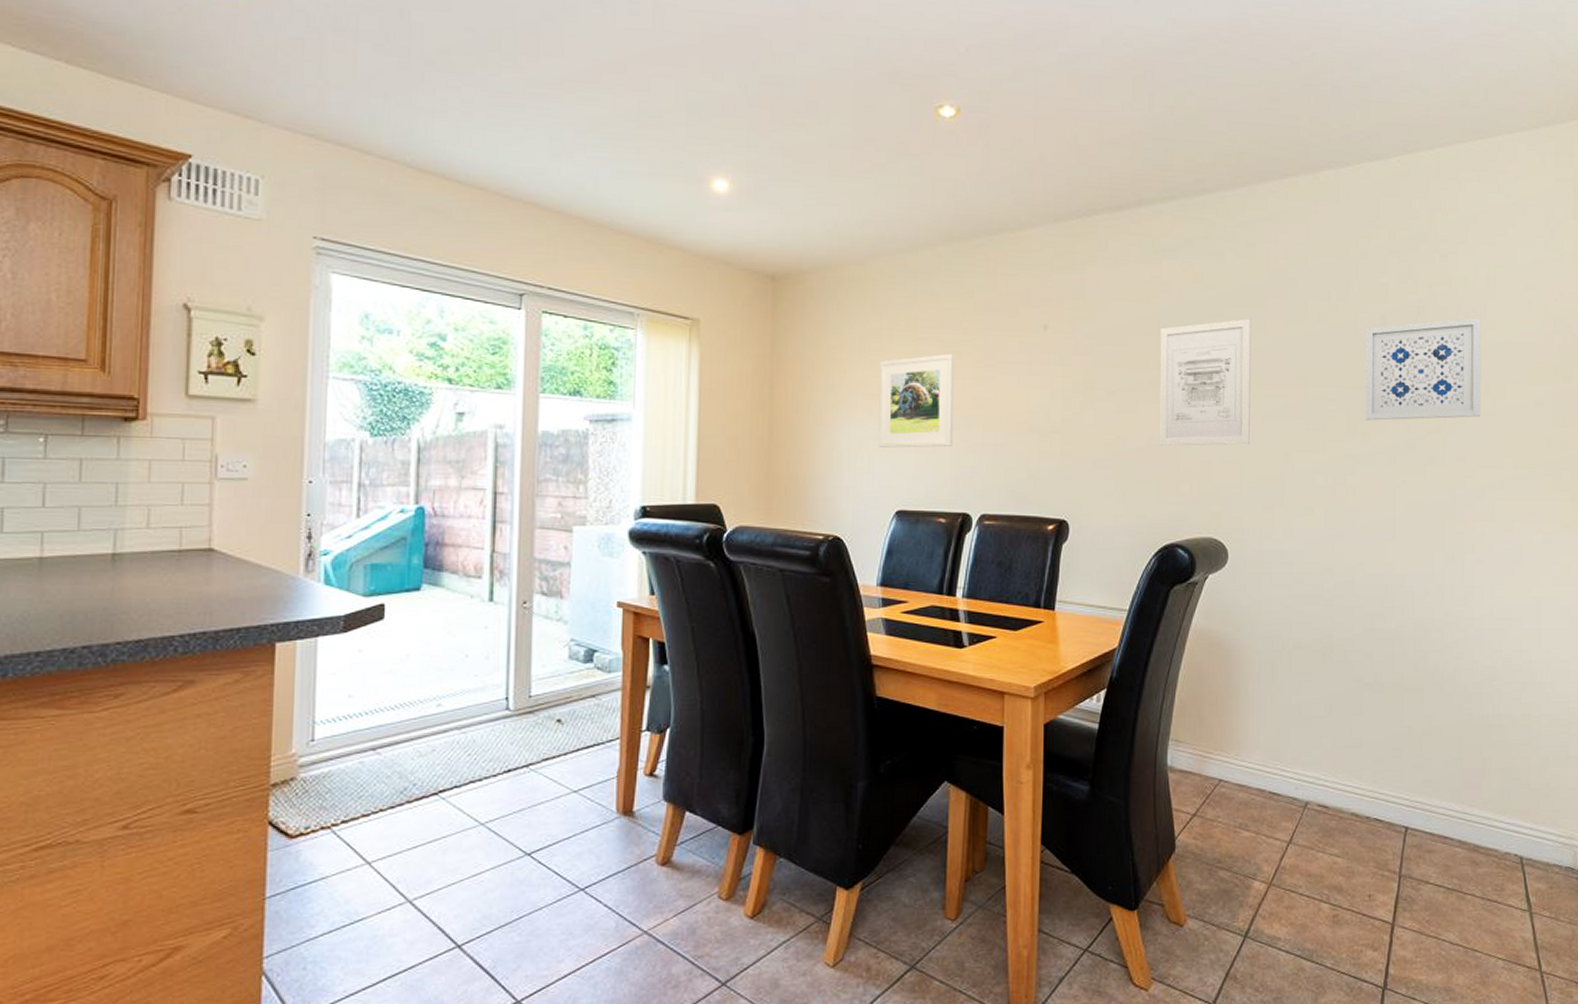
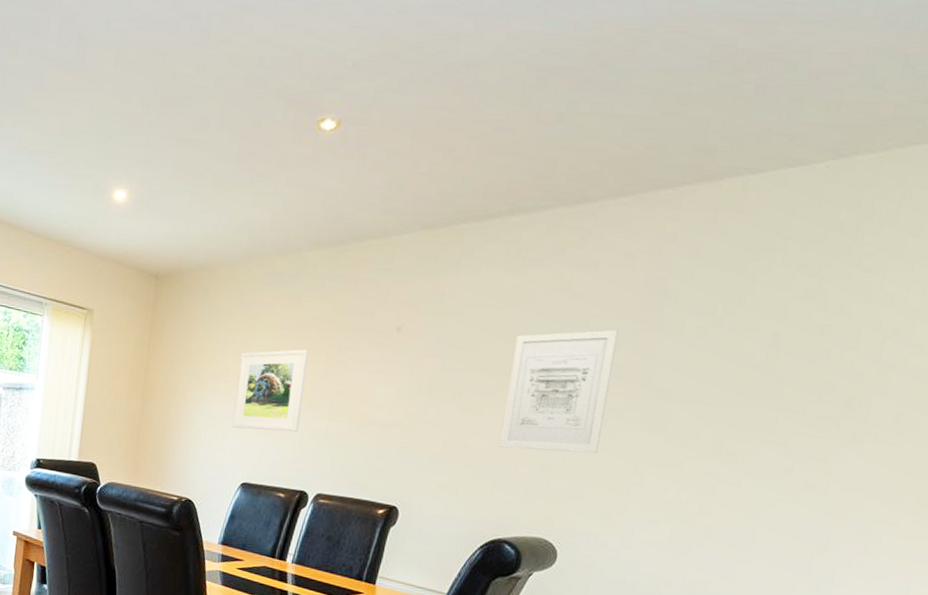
wall art: present [1365,318,1482,421] -> none [735,340,905,447]

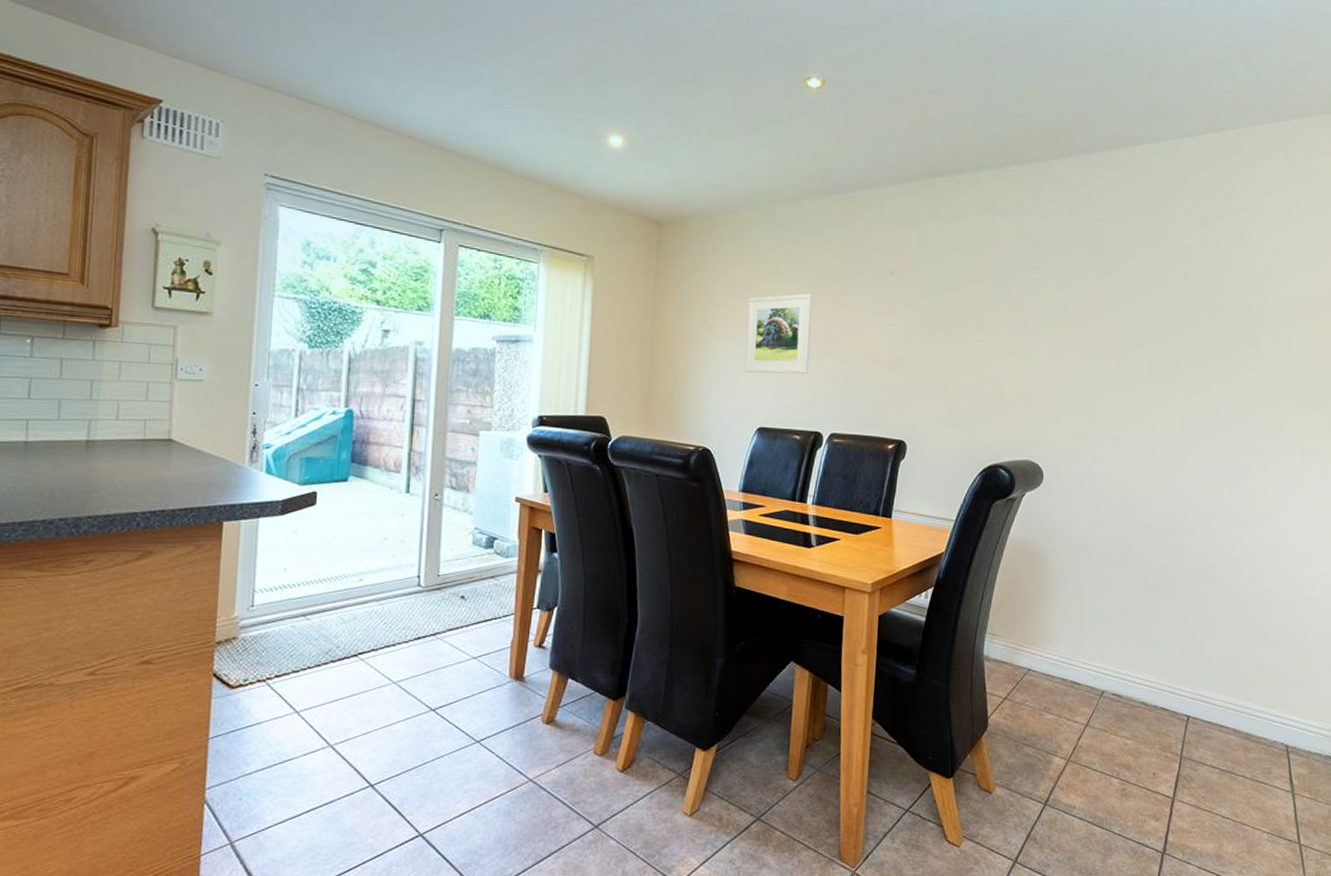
wall art: present [499,330,619,454] -> none [987,272,1072,382]

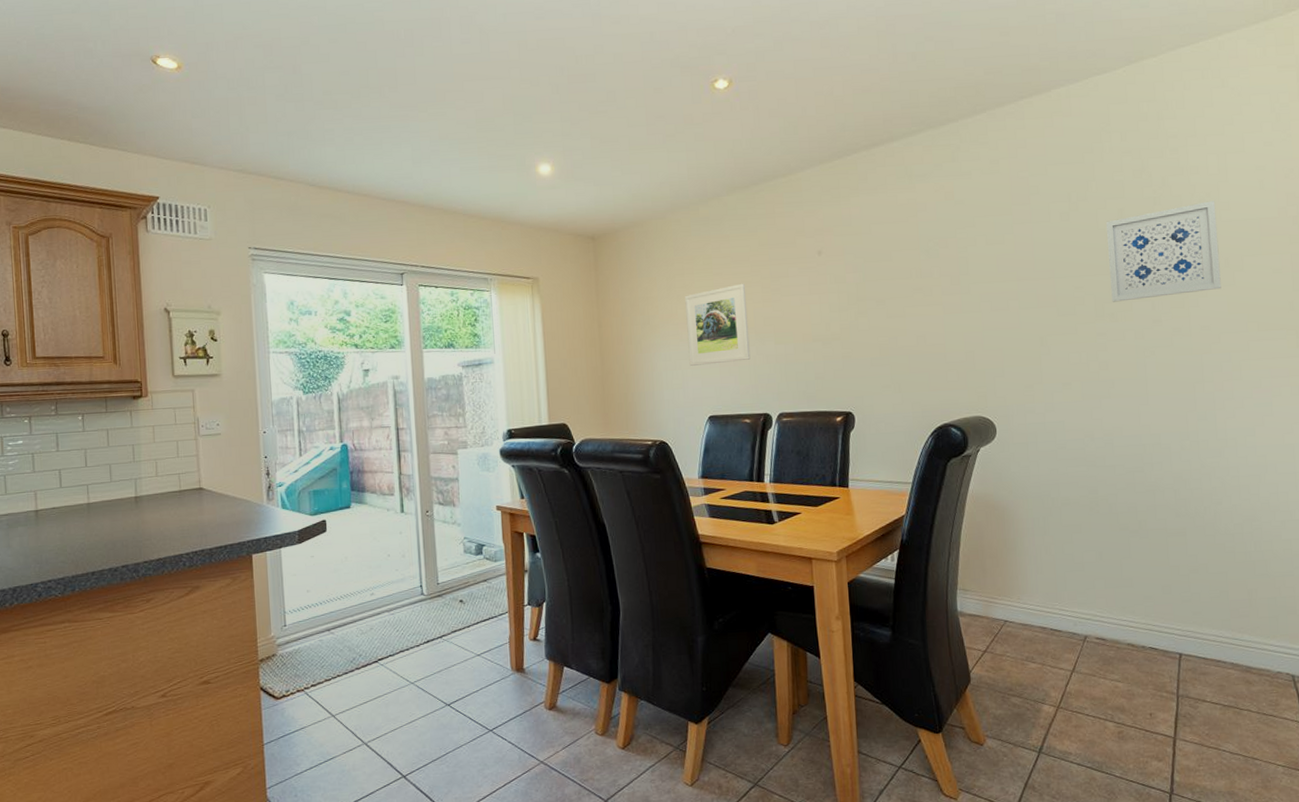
wall art: none [1167,277,1273,365] -> present [1105,201,1222,302]

